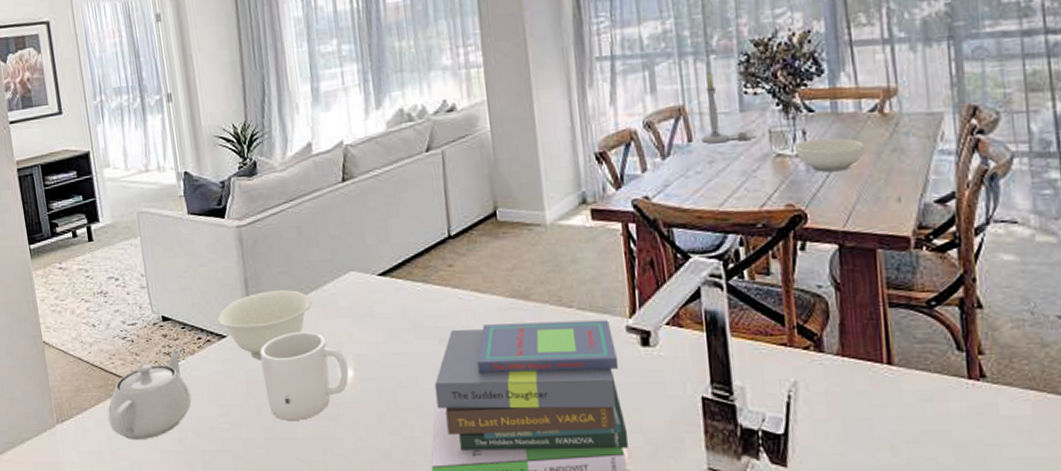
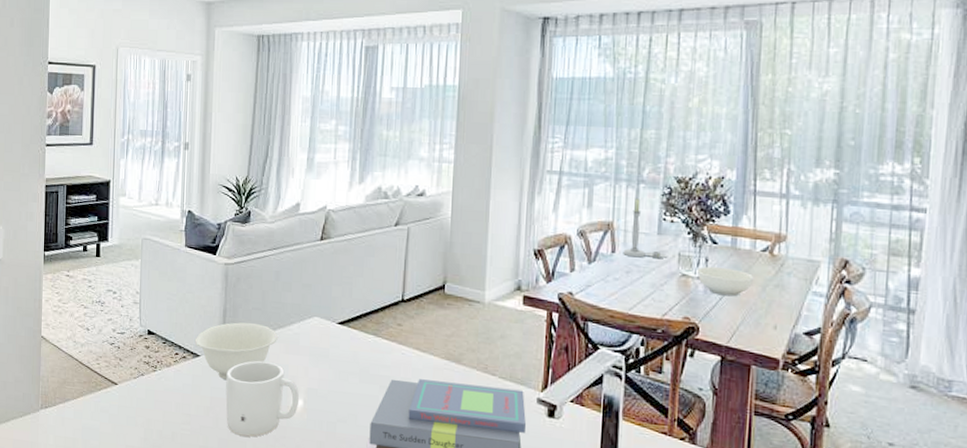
teapot: present [107,347,192,441] -> none [85,359,161,434]

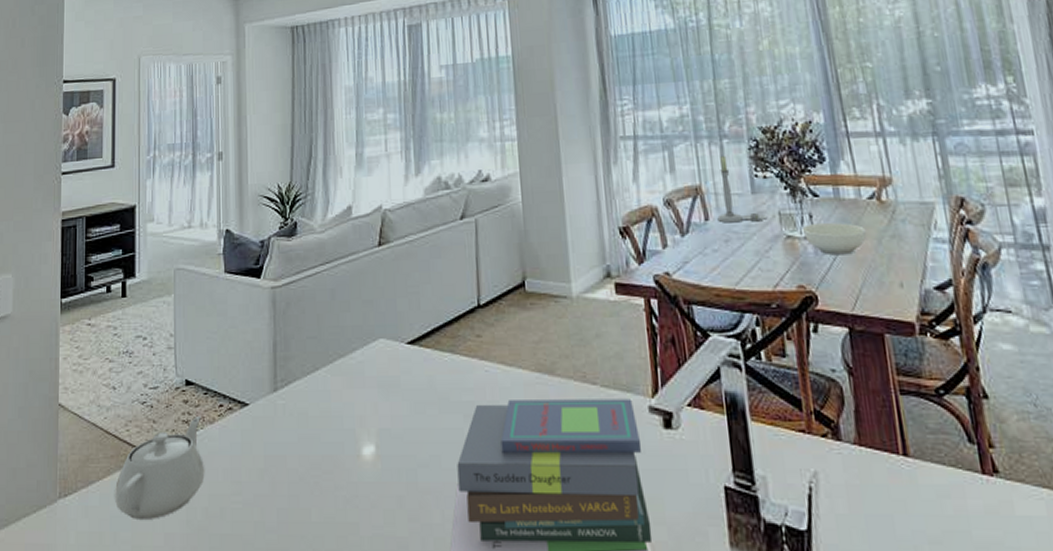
teapot: none [85,359,161,434] -> present [114,415,205,521]
bowl: present [194,322,279,381] -> none [241,355,340,432]
mug: present [225,360,300,437] -> none [281,401,371,501]

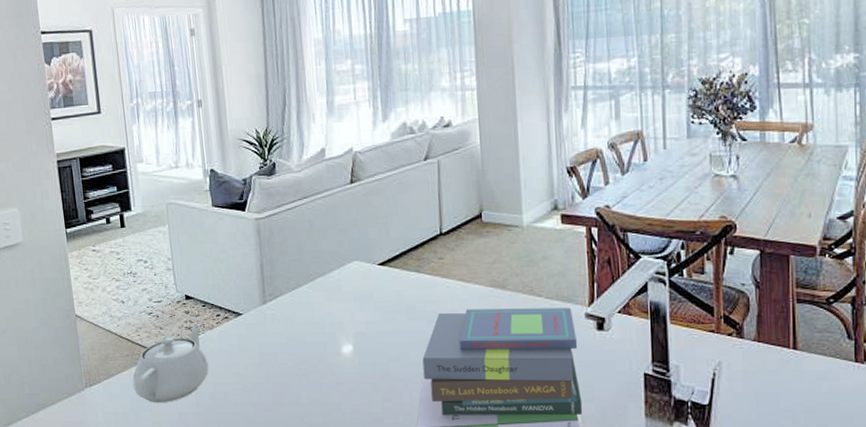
candlestick: present [717,156,768,223] -> none [655,105,700,164]
bowl: present [801,223,867,255] -> none [729,163,785,191]

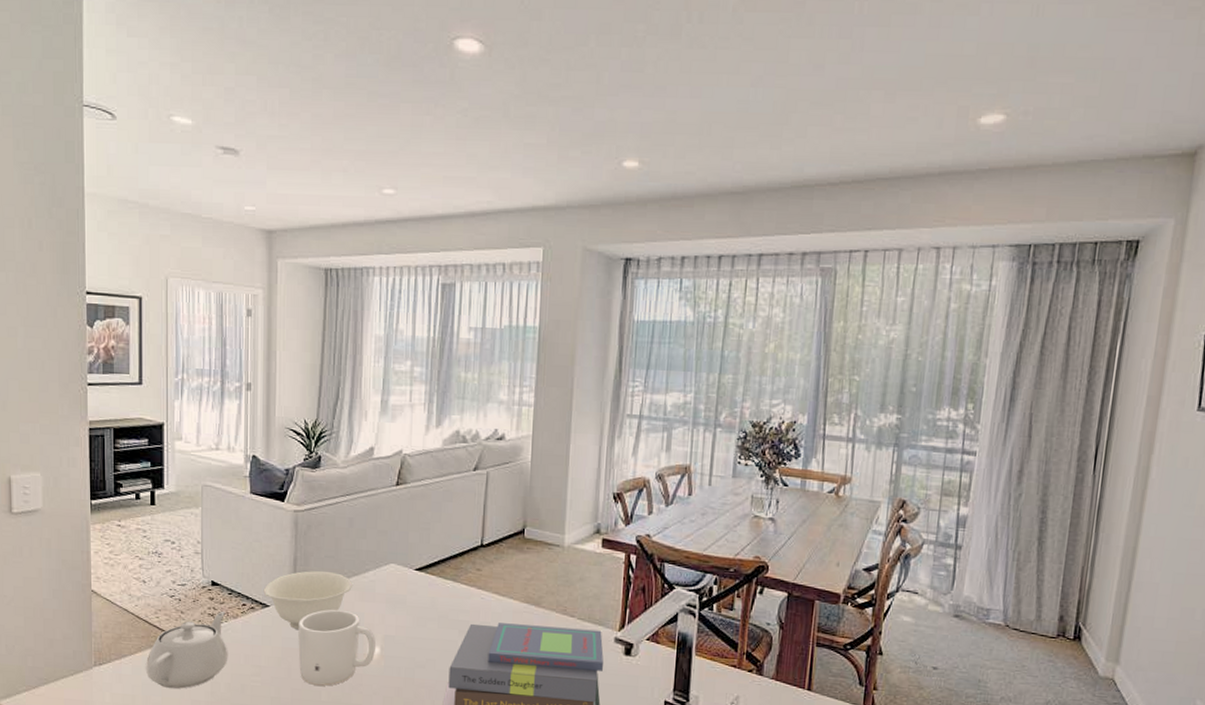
bowl: none [234,274,320,335] -> present [263,571,353,630]
mug: none [271,311,349,388] -> present [298,609,377,686]

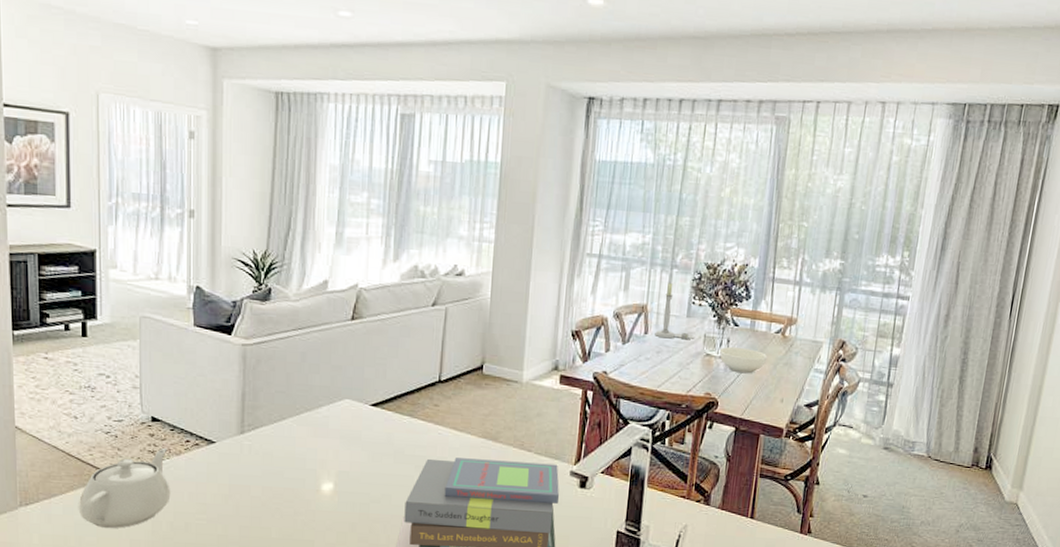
bowl: present [263,571,353,630] -> none [208,406,306,467]
mug: present [298,609,377,686] -> none [247,445,330,523]
candlestick: none [699,443,742,501] -> present [655,283,695,340]
bowl: none [768,508,821,536] -> present [719,347,768,374]

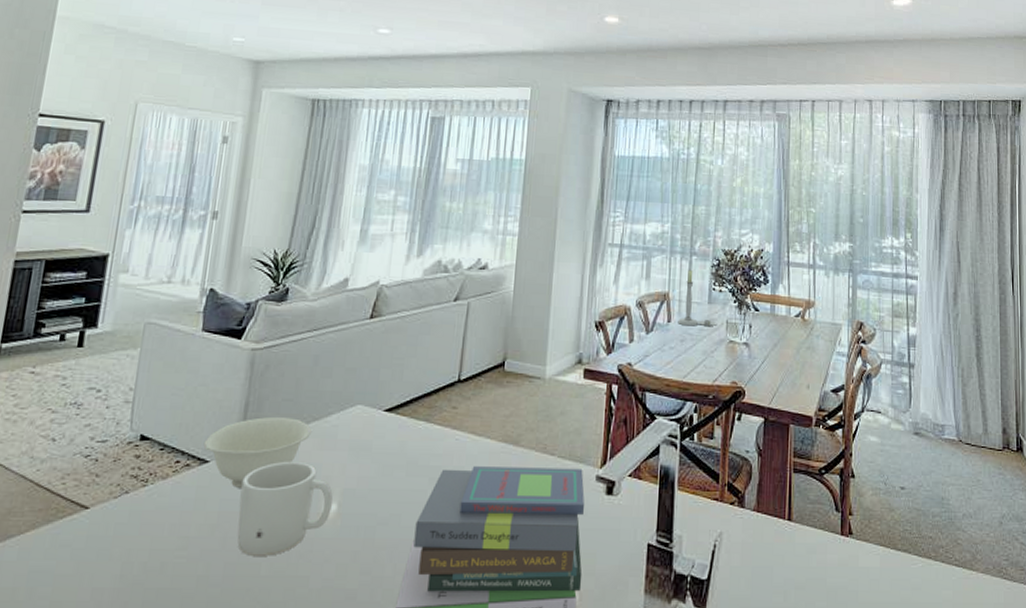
teapot: present [78,447,171,529] -> none [35,470,154,576]
bowl: none [208,406,306,467] -> present [203,416,313,489]
mug: none [247,445,330,523] -> present [237,461,333,556]
bowl: present [719,347,768,374] -> none [742,333,790,360]

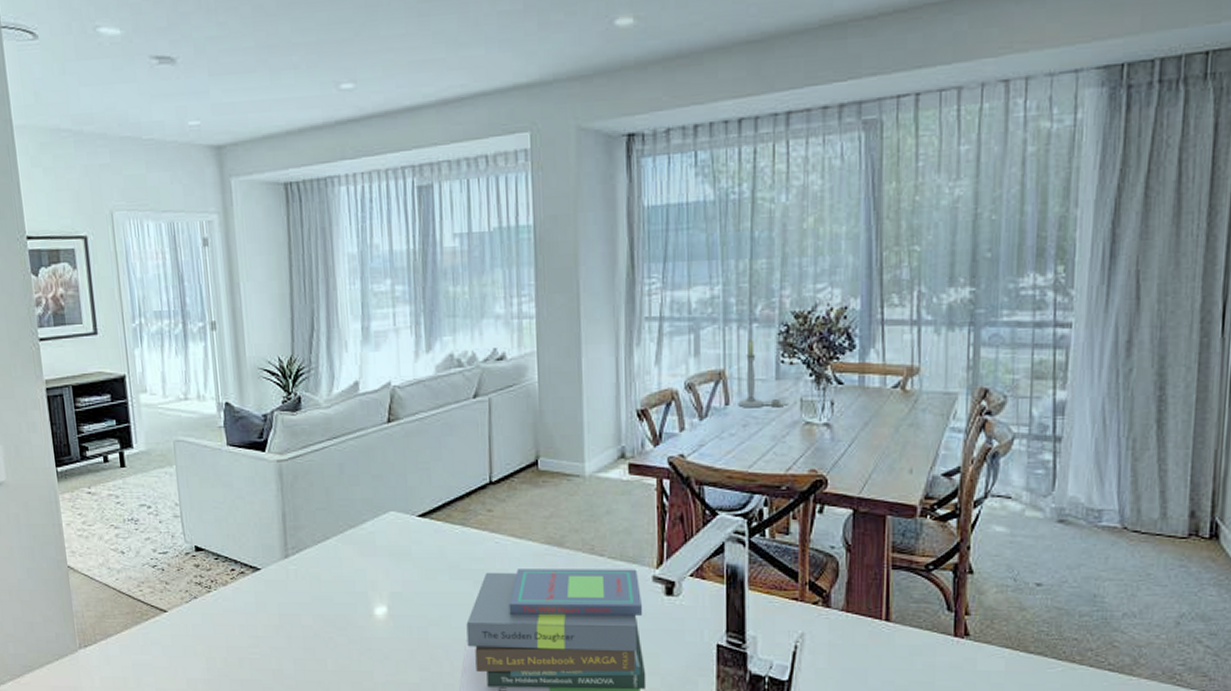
bowl: present [203,416,313,489] -> none [252,525,351,594]
mug: present [237,461,333,556] -> none [294,567,383,653]

